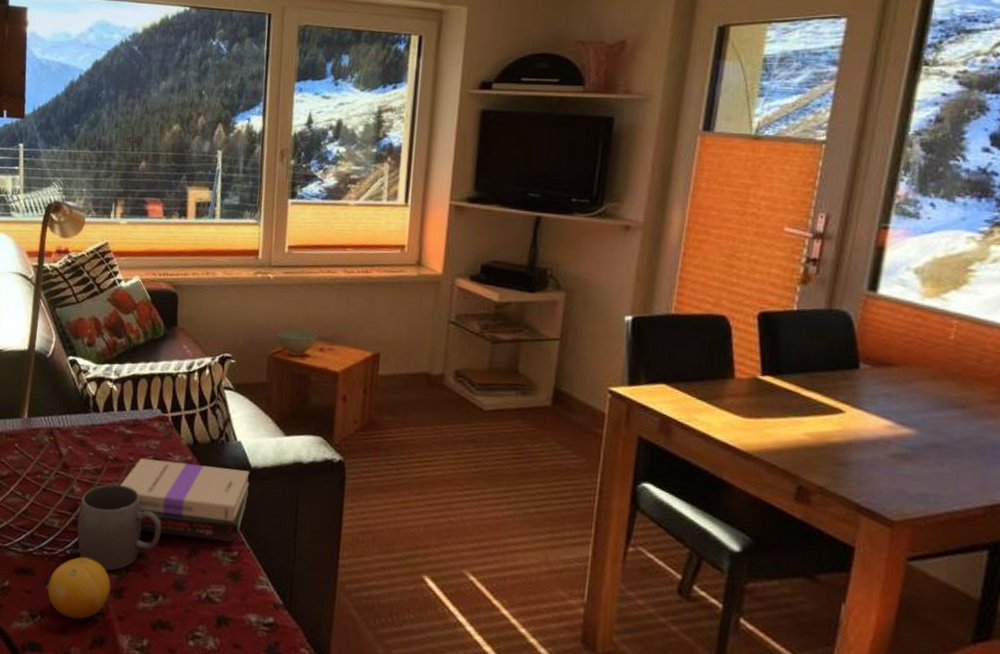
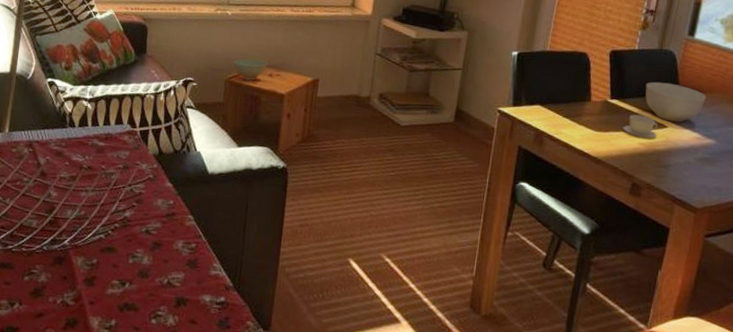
fruit: present [48,557,111,620] -> none [25,252,83,306]
mug: present [77,484,162,571] -> none [53,189,130,263]
books: present [120,458,250,542] -> none [93,167,208,236]
teacup: none [781,395,832,427] -> present [623,114,659,138]
bowl: none [810,352,900,406] -> present [645,81,707,123]

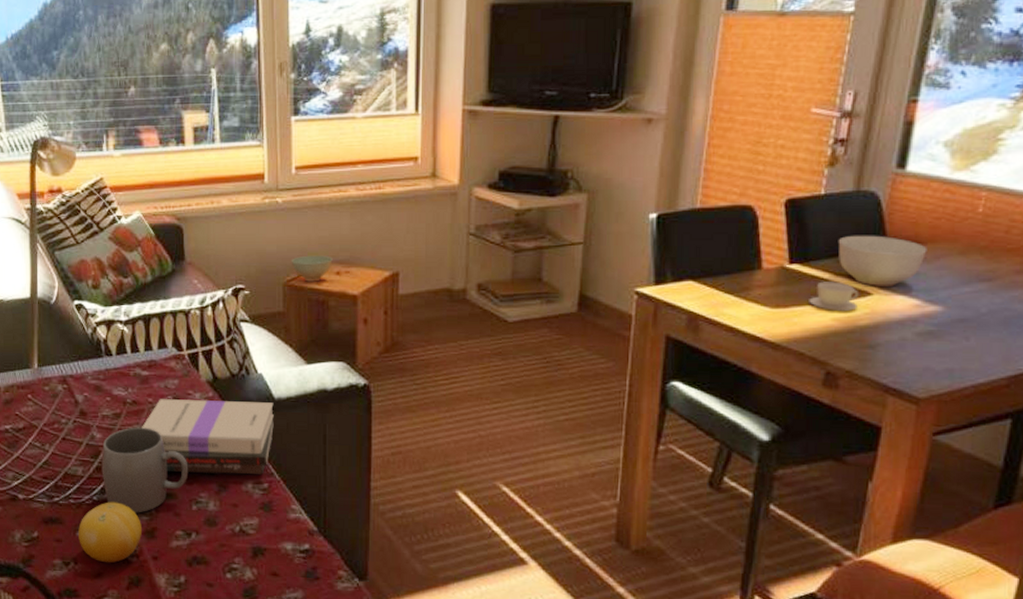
fruit: none [25,252,83,306] -> present [78,502,142,563]
mug: none [53,189,130,263] -> present [101,427,189,513]
books: none [93,167,208,236] -> present [142,399,274,475]

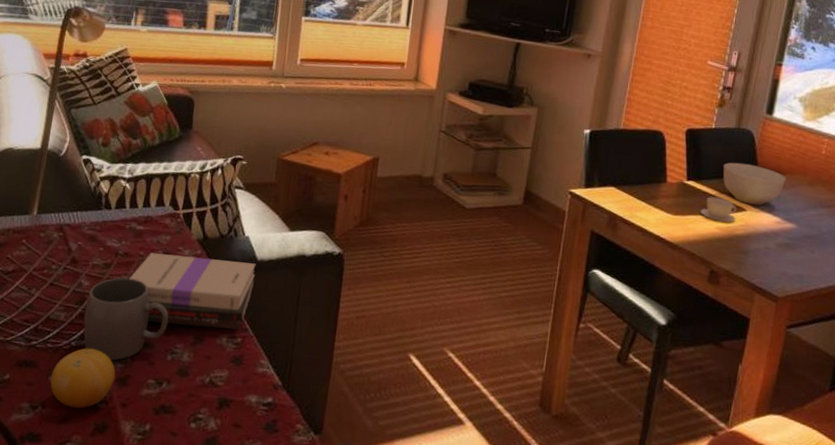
bowl: present [291,255,333,282] -> none [287,135,324,159]

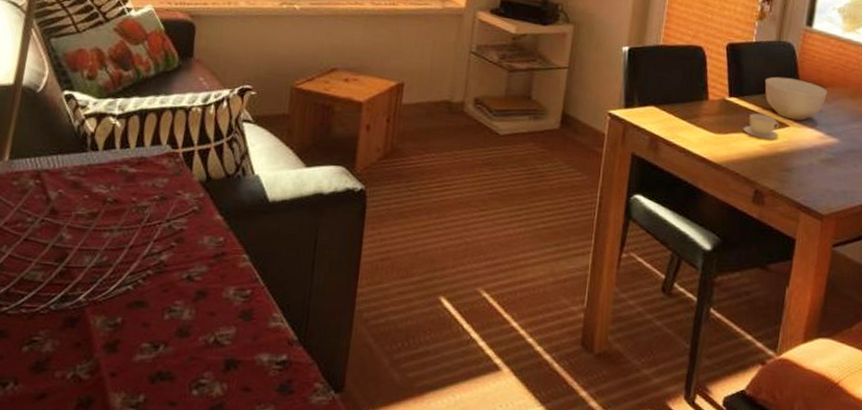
fruit: present [50,348,116,409] -> none [24,311,103,383]
mug: present [83,277,169,361] -> none [64,228,167,324]
books: present [129,253,256,330] -> none [120,198,267,281]

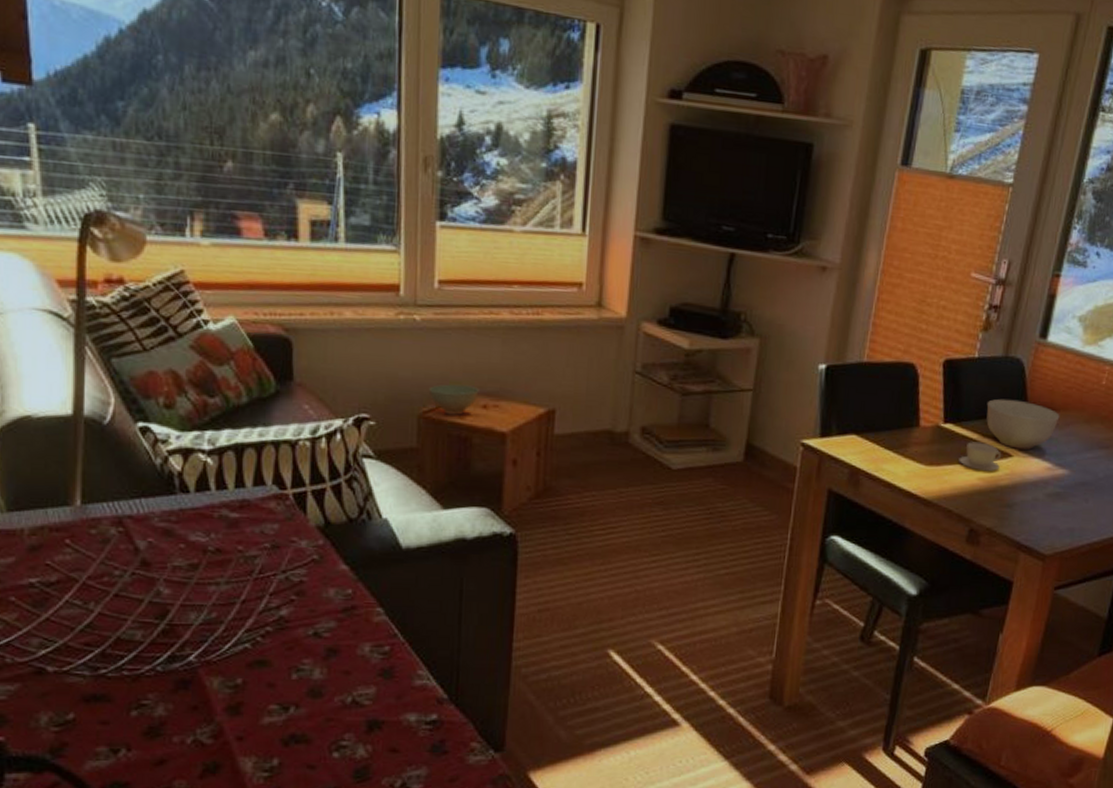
bowl: none [301,61,343,87] -> present [428,384,479,415]

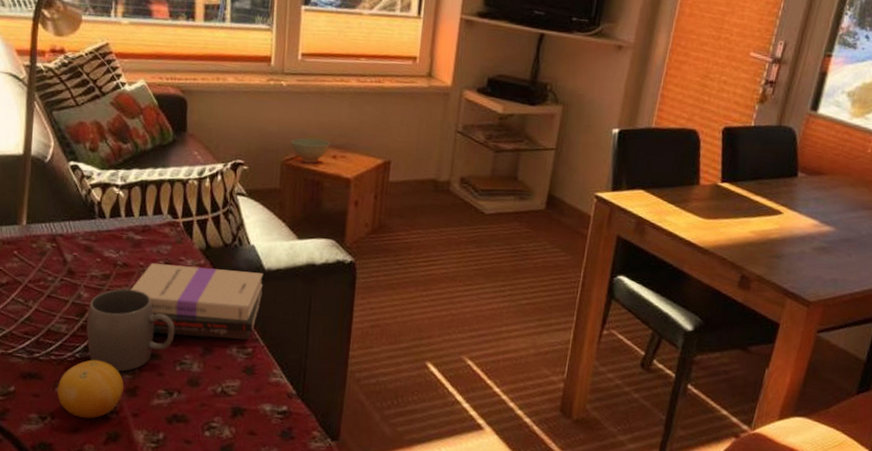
fruit: none [134,672,223,748] -> present [57,359,124,419]
mug: none [169,580,289,685] -> present [86,288,175,372]
books: none [227,547,401,637] -> present [131,263,264,340]
teacup: present [959,441,1002,471] -> none [733,199,773,226]
bowl: present [986,398,1060,450] -> none [759,162,828,208]

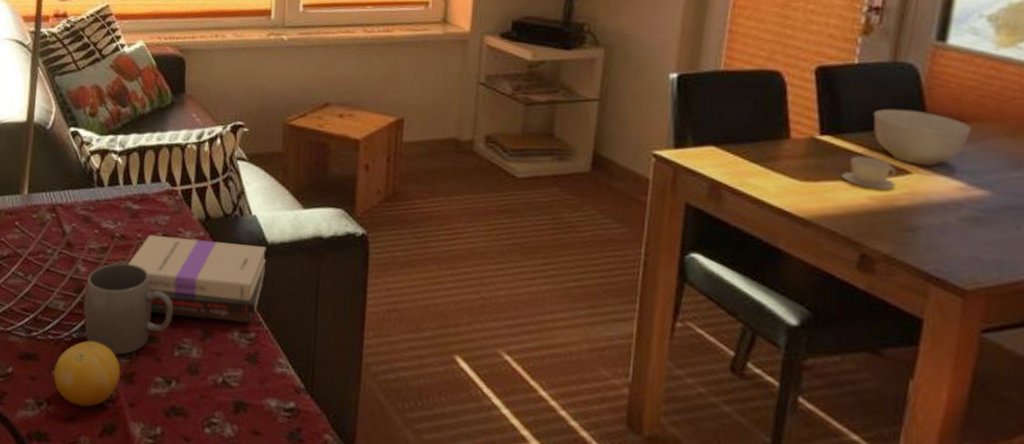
bowl: present [290,138,330,163] -> none [293,95,336,123]
teacup: none [733,199,773,226] -> present [841,156,897,190]
bowl: none [759,162,828,208] -> present [873,108,972,166]

